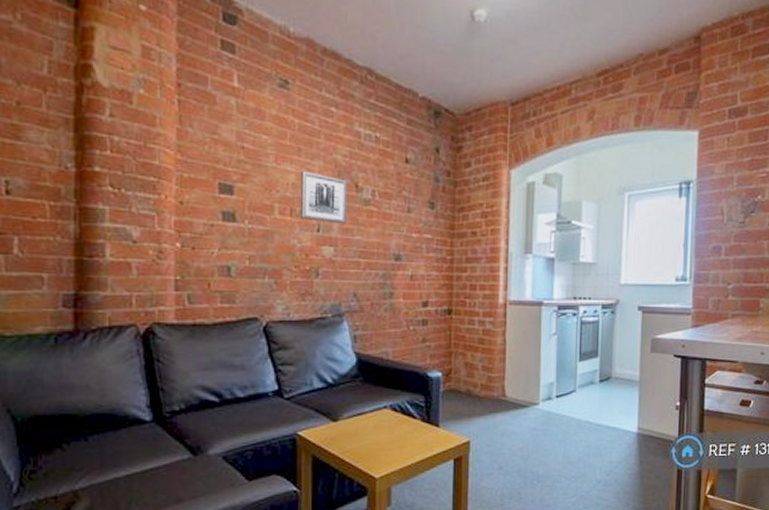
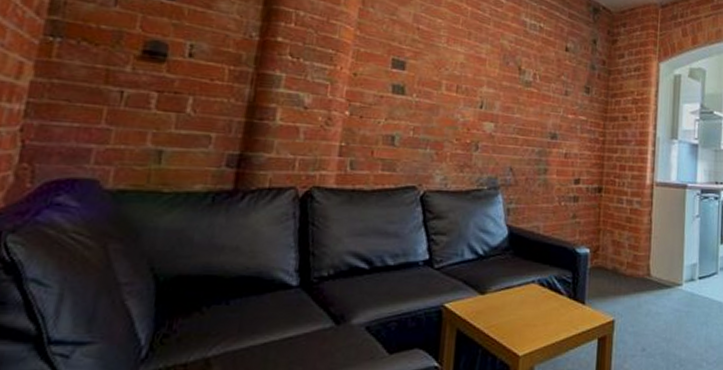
wall art: present [300,170,348,224] -> none [465,52,512,103]

